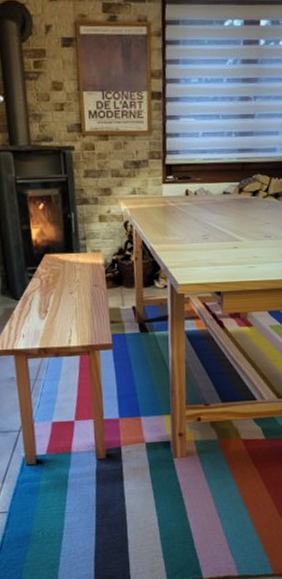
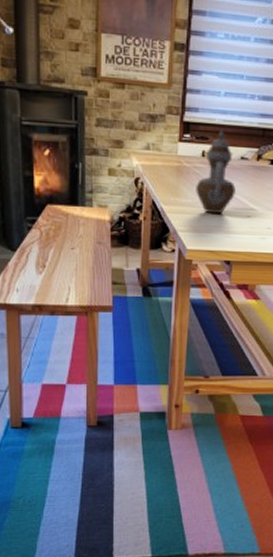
teapot: none [182,167,221,249] -> present [196,129,236,215]

